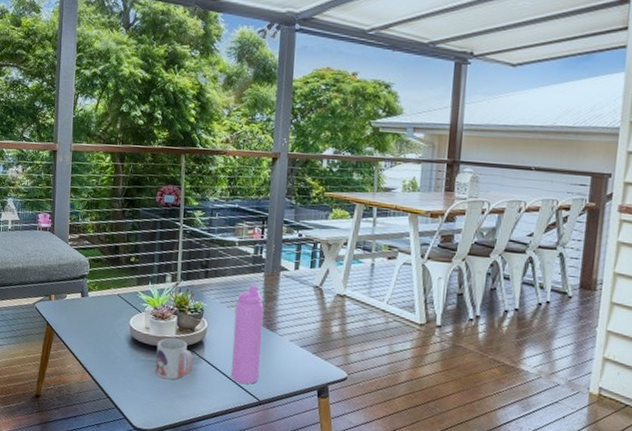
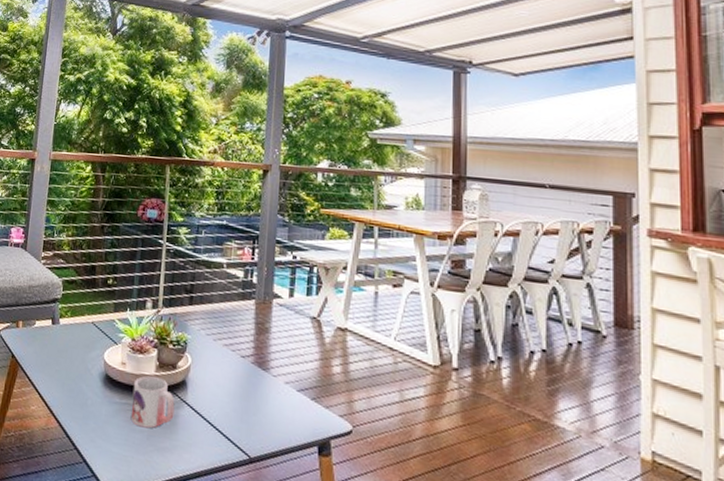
water bottle: present [230,284,264,385] -> none [217,313,255,437]

